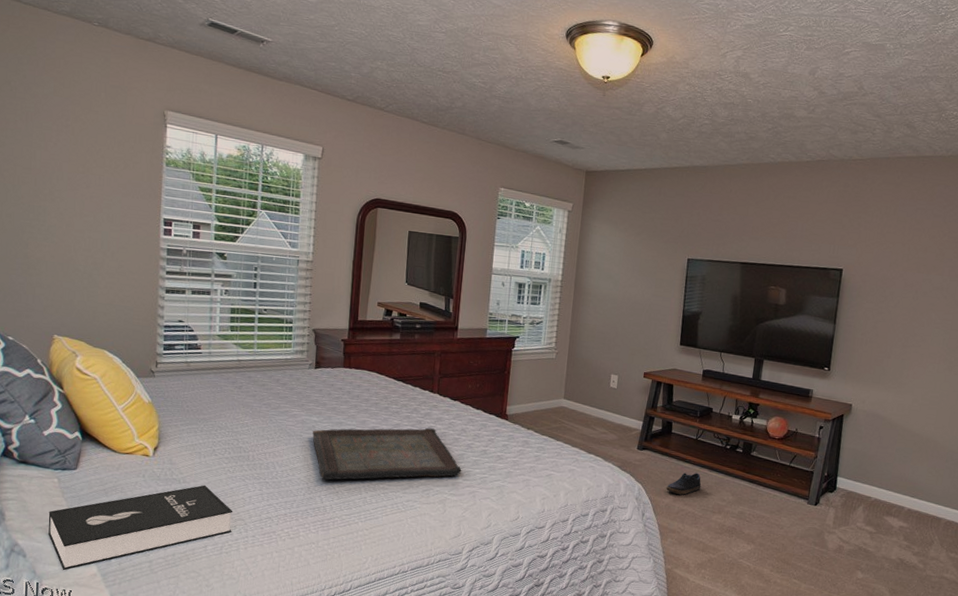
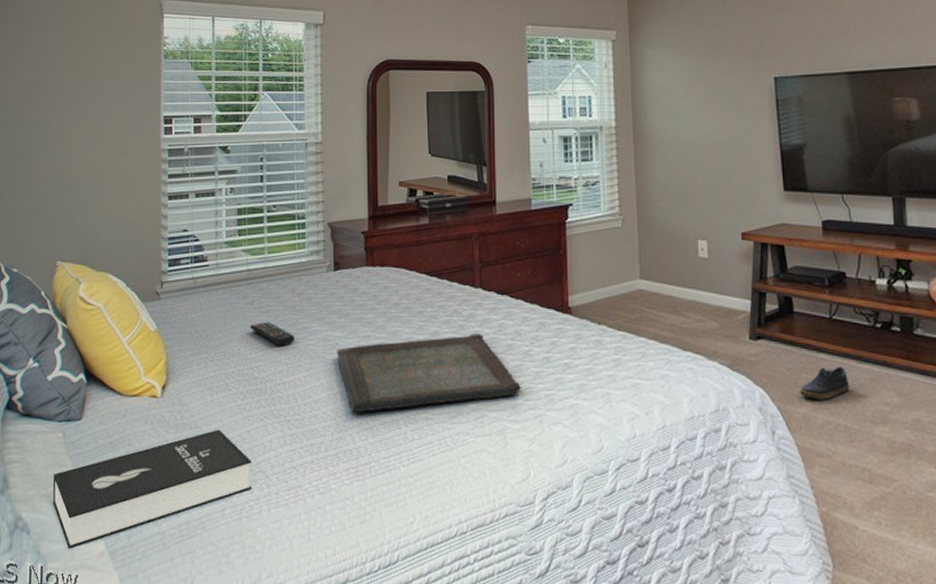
remote control: none [237,403,277,425] -> present [250,321,294,346]

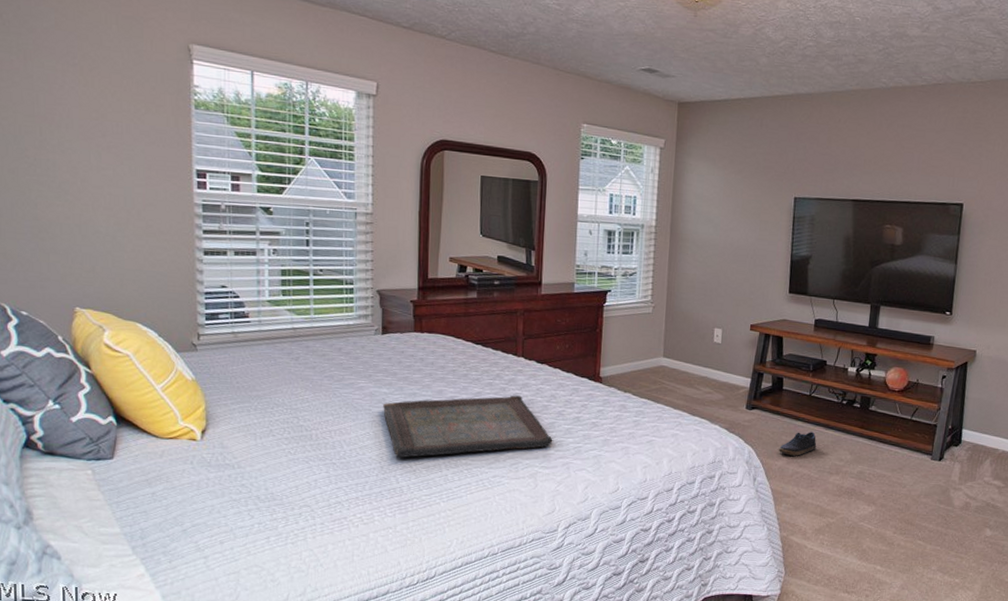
booklet: present [53,429,252,549] -> none [83,469,297,572]
remote control: present [250,321,294,346] -> none [295,376,341,399]

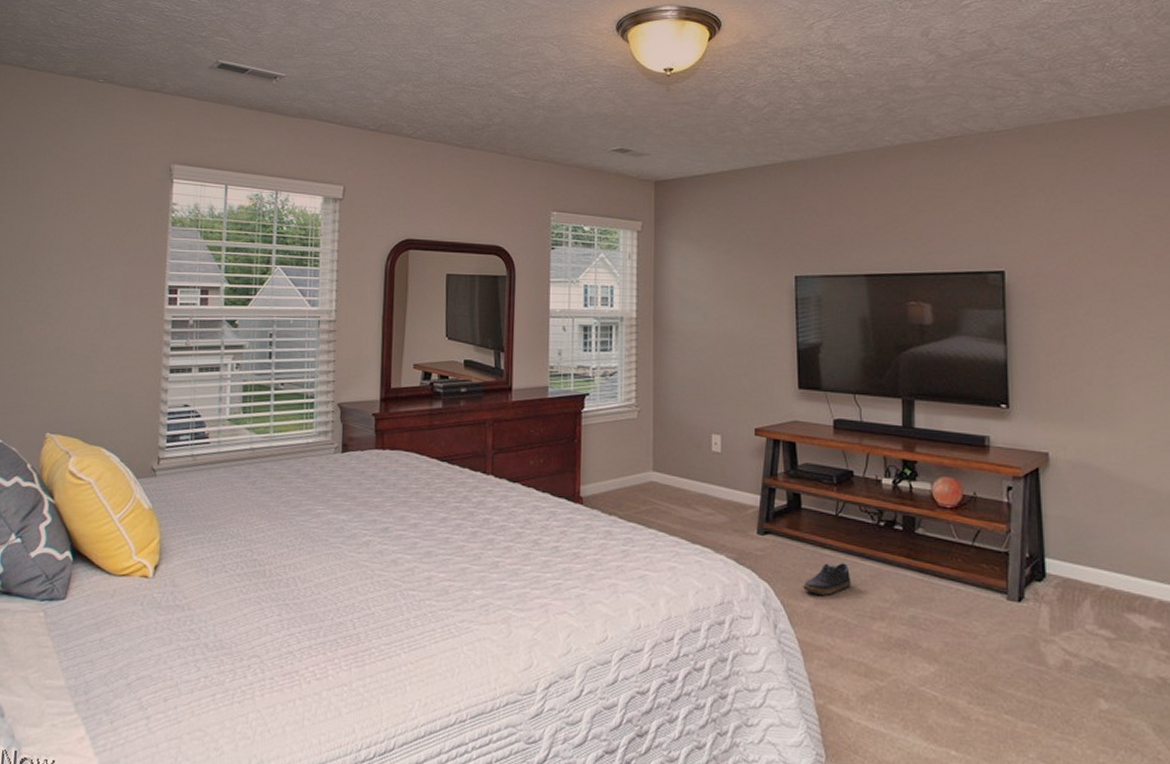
serving tray: present [383,395,553,458] -> none [341,520,528,598]

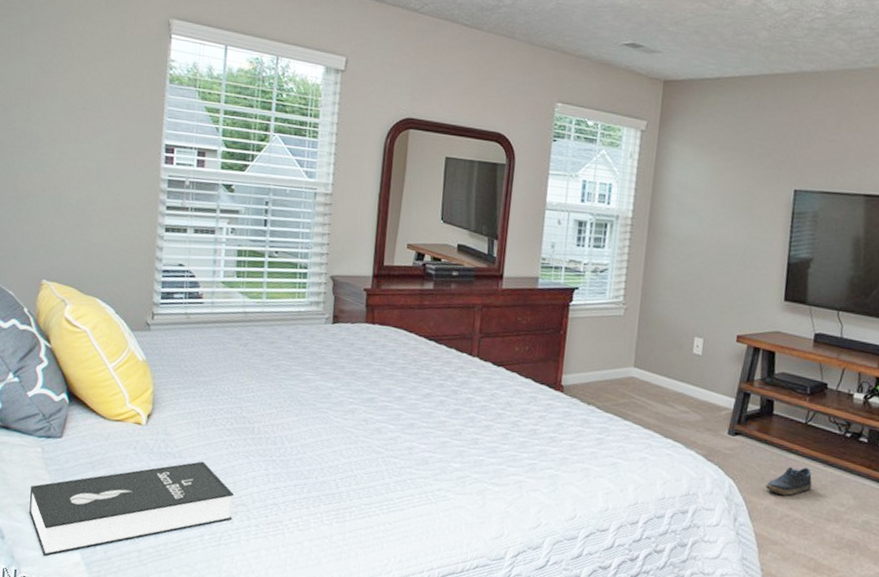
booklet: none [31,611,247,733] -> present [29,461,234,557]

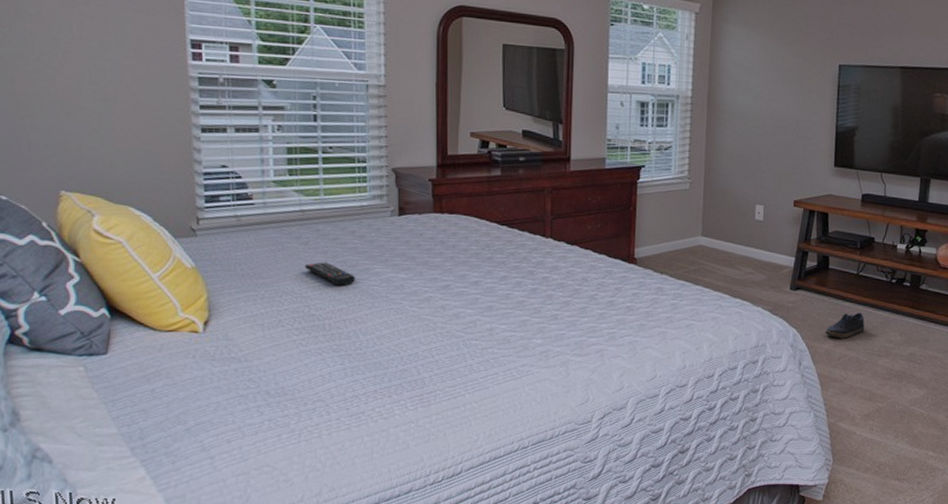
booklet: present [29,461,234,557] -> none [76,362,311,475]
remote control: none [242,364,287,390] -> present [305,262,355,286]

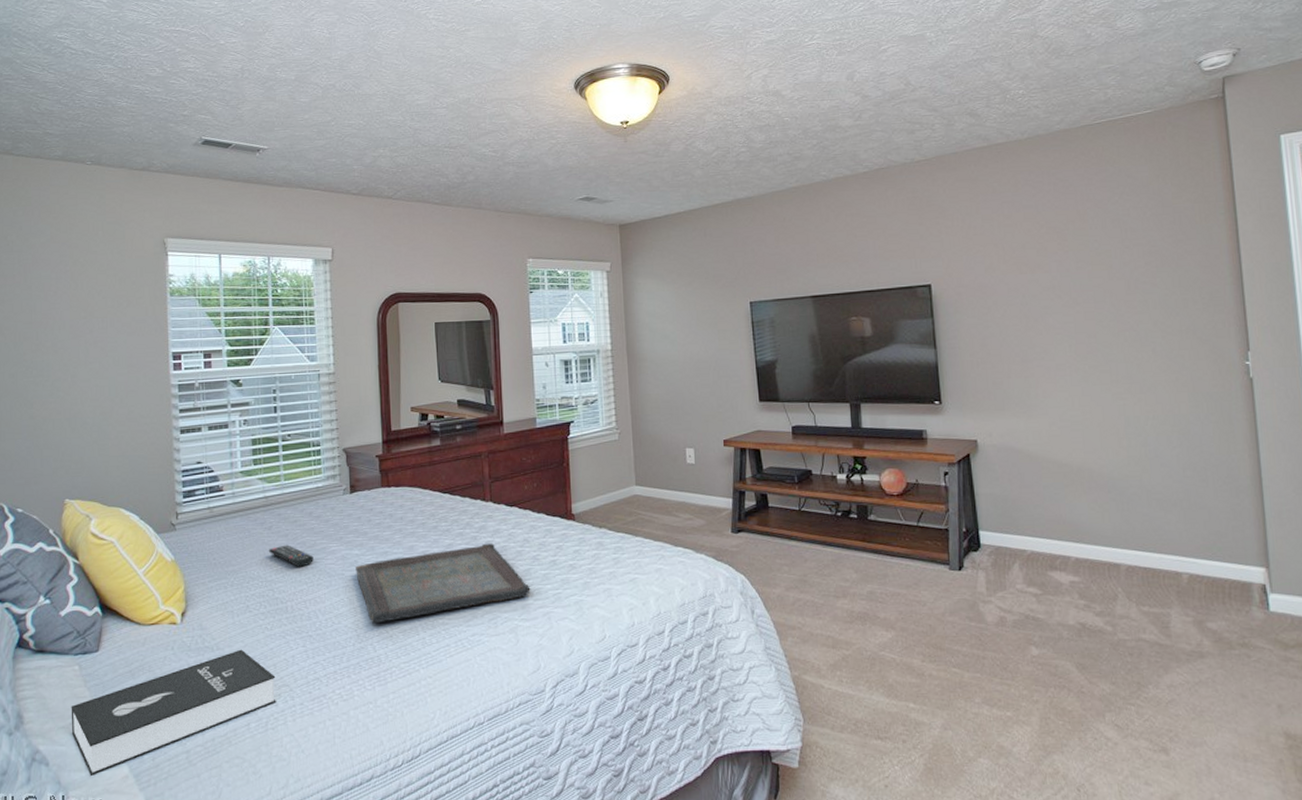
booklet: none [76,362,311,475] -> present [71,649,276,776]
serving tray: none [401,279,585,348] -> present [356,543,531,624]
shoe: present [825,312,865,338] -> none [774,551,816,581]

